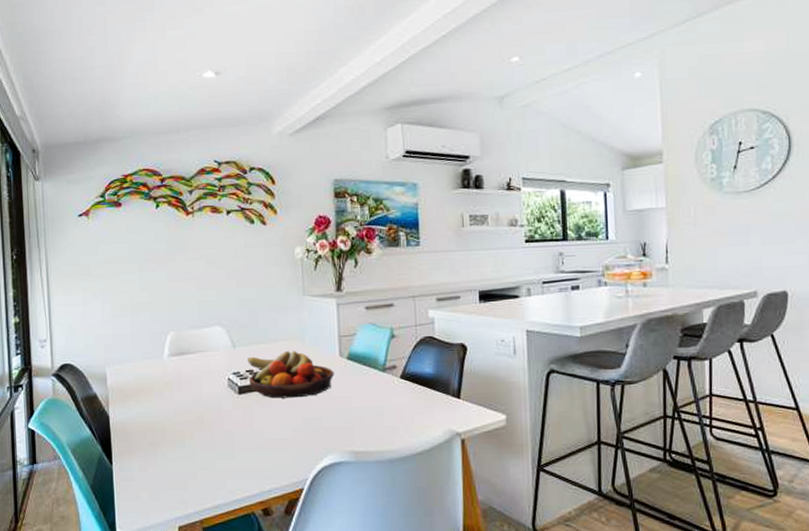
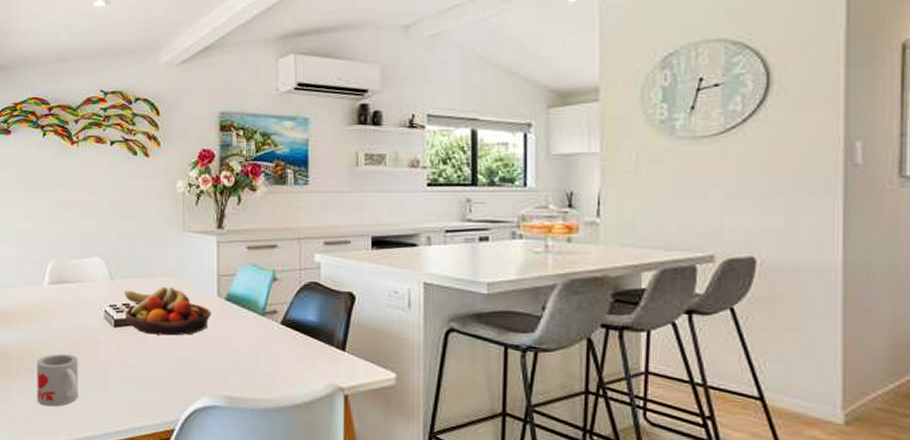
mug: none [159,425,205,480] -> present [37,354,78,407]

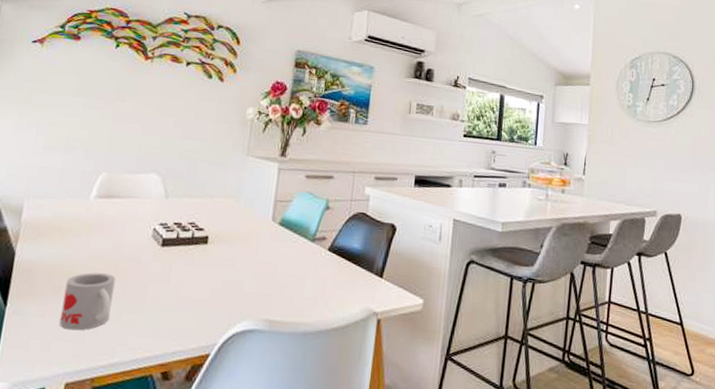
fruit bowl: present [124,286,211,336] -> none [175,207,264,258]

